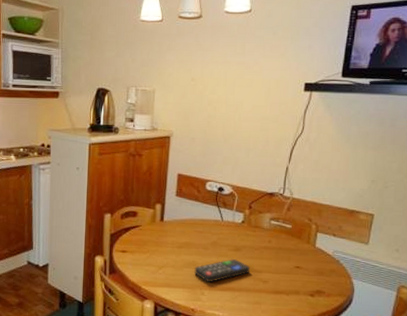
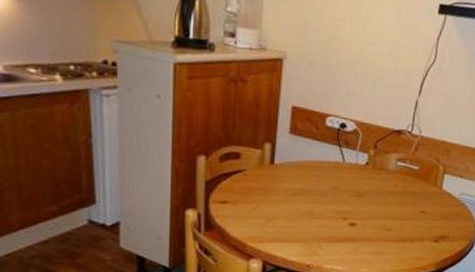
remote control: present [194,259,250,283] -> none [310,206,373,234]

